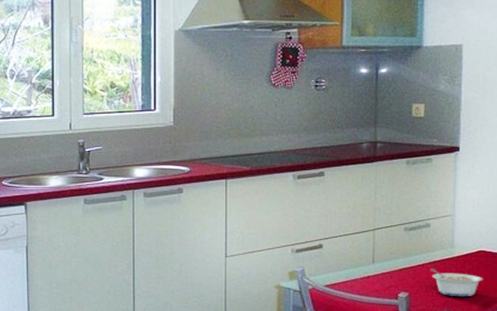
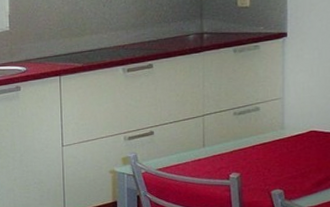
legume: present [430,268,483,296] -> none [260,149,315,175]

